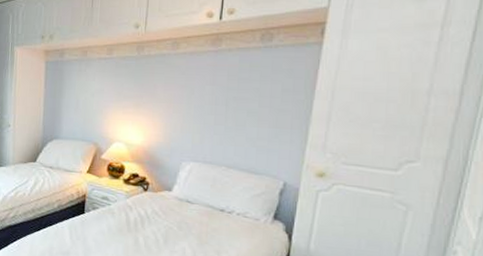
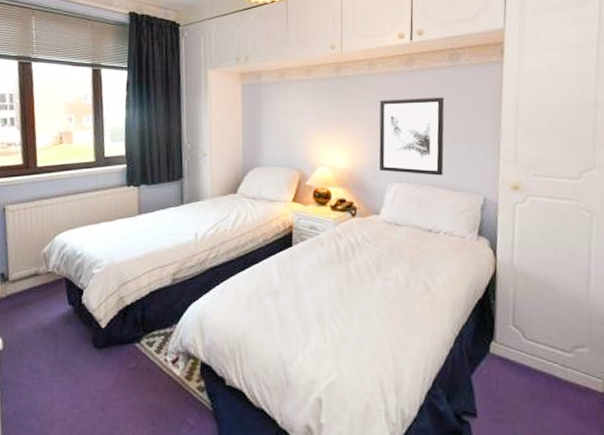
wall art: none [174,78,251,158] -> present [379,97,445,176]

